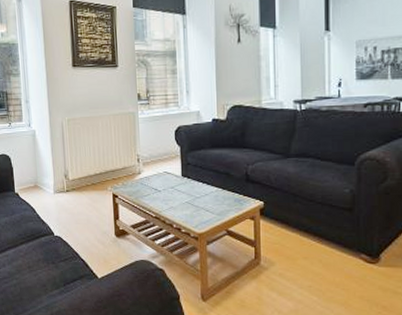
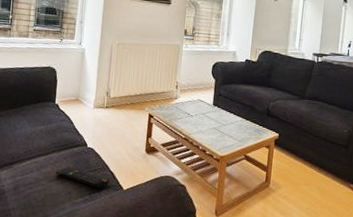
remote control: none [27,257,83,279] -> present [56,166,110,189]

